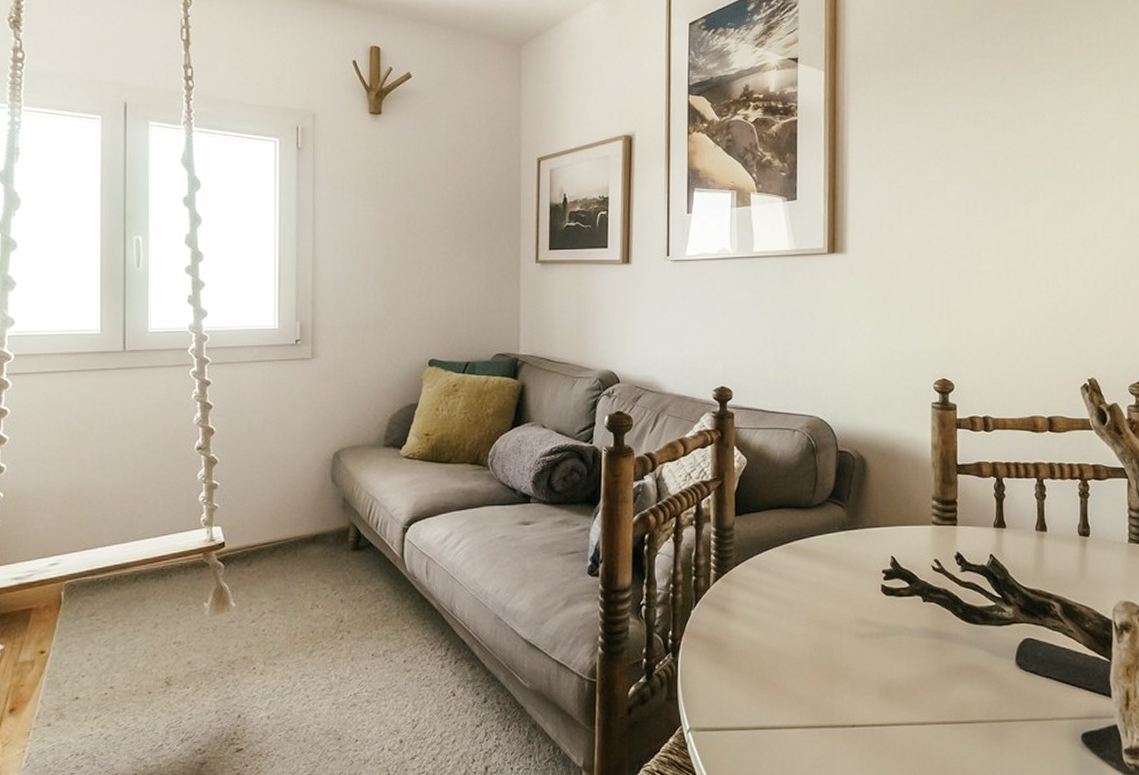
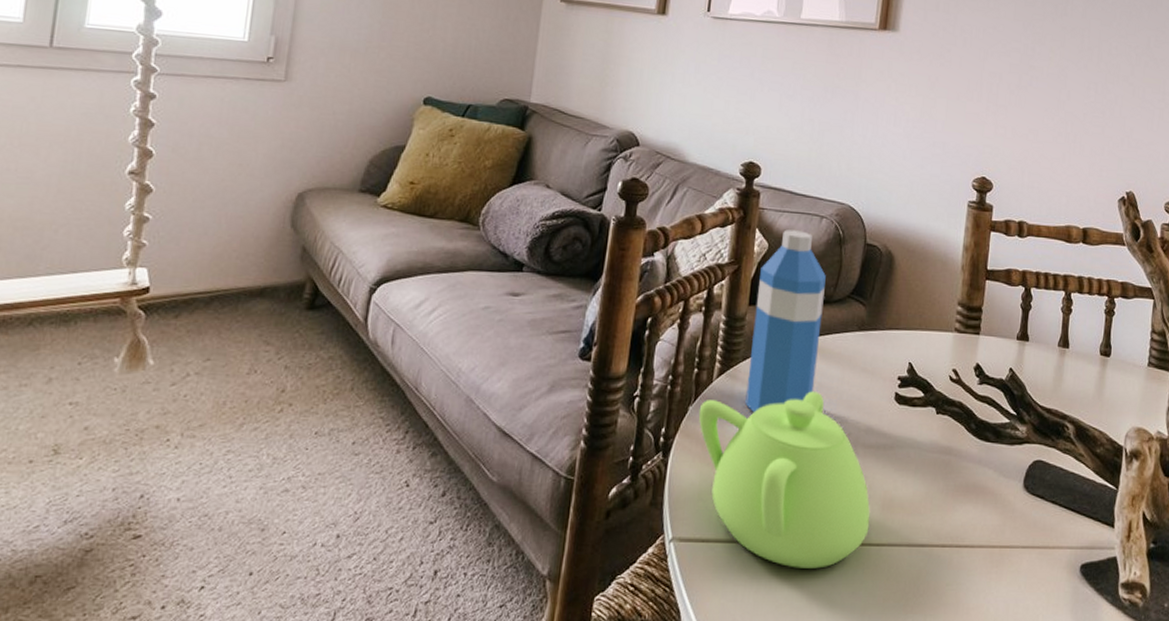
teapot: none [700,589,871,750] -> present [698,391,871,569]
water bottle: none [741,444,805,613] -> present [745,229,826,413]

